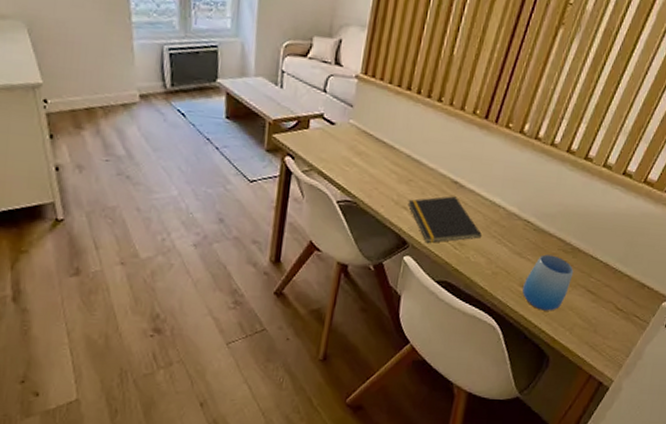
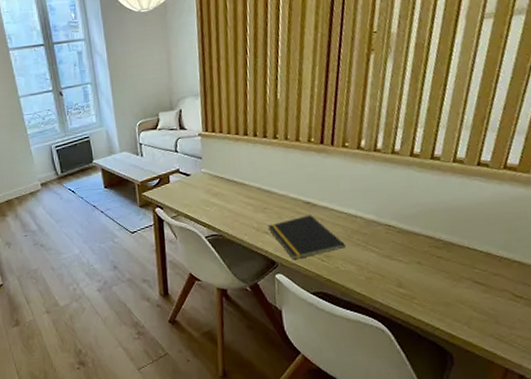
cup: present [522,254,574,311] -> none [401,253,454,308]

